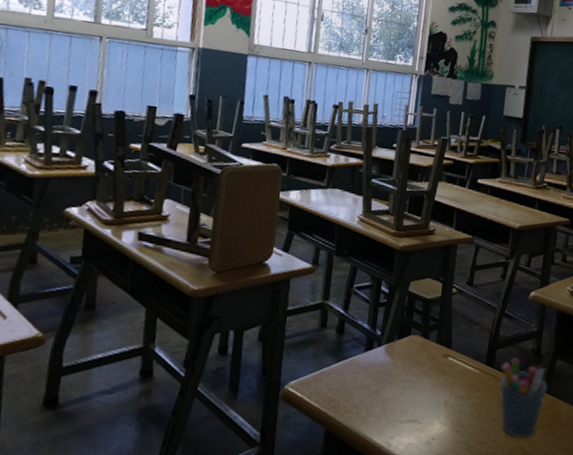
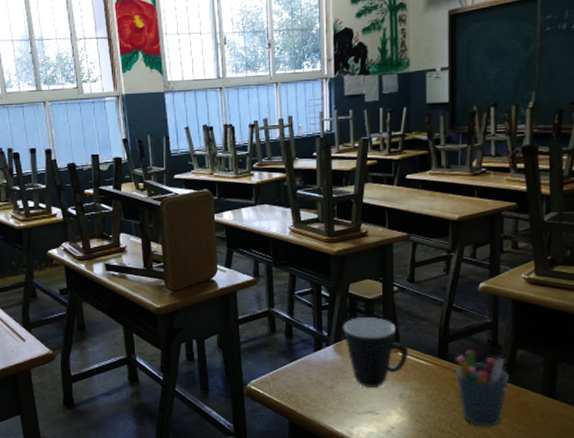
mug: none [397,318,459,395] -> present [343,317,409,388]

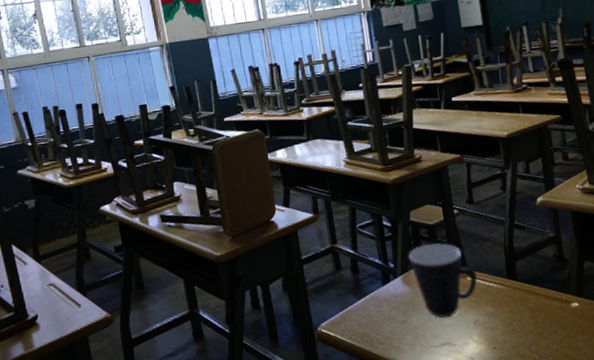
pen holder: present [455,350,510,428] -> none [524,267,582,348]

